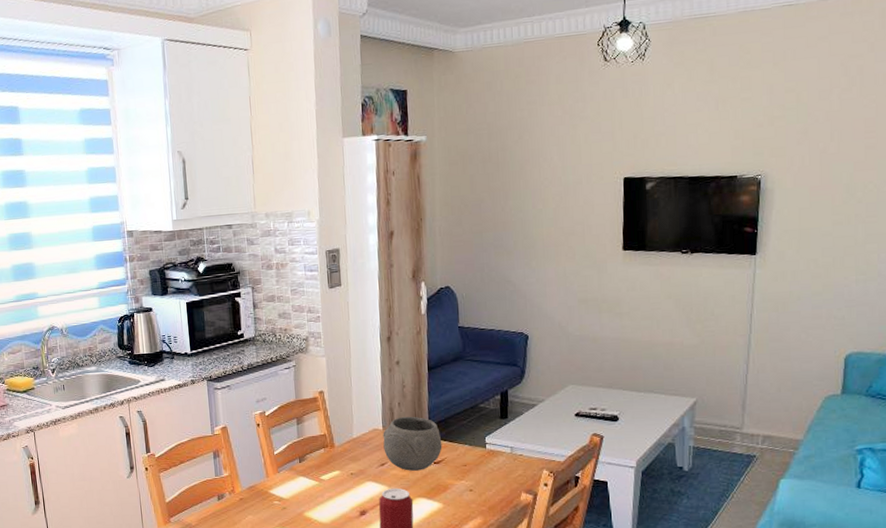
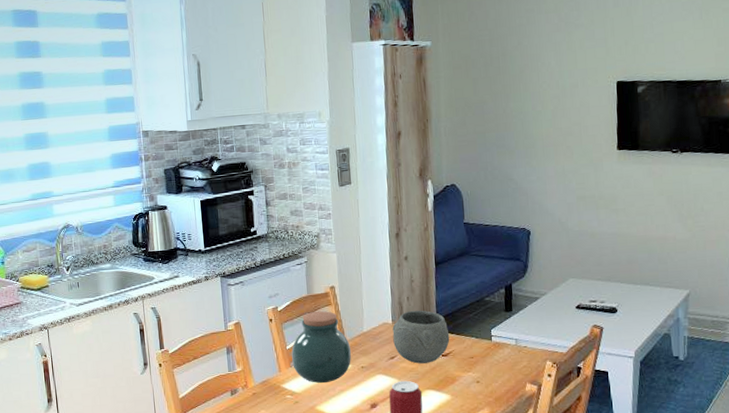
jar: none [279,416,341,489] -> present [291,311,352,383]

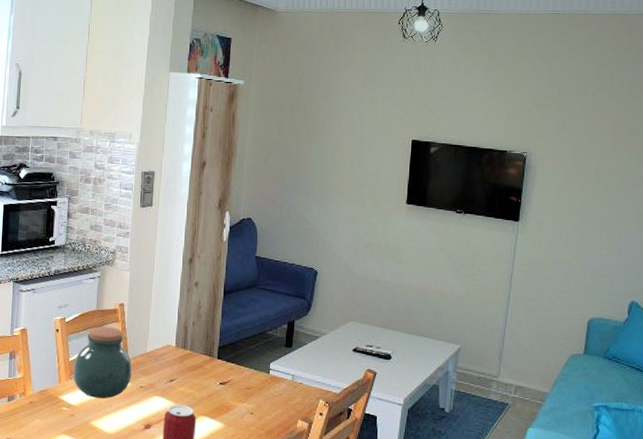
bowl: present [392,310,450,364] -> none [174,336,230,390]

